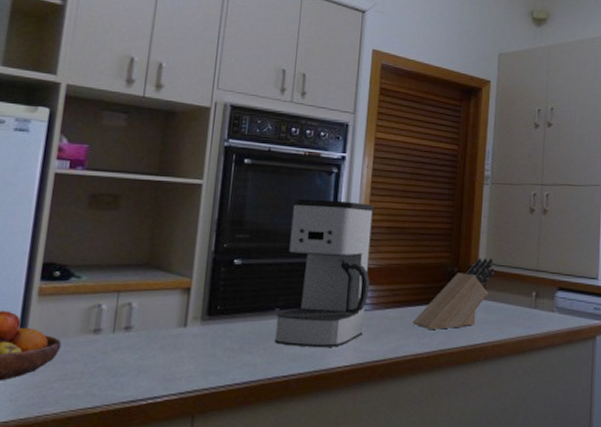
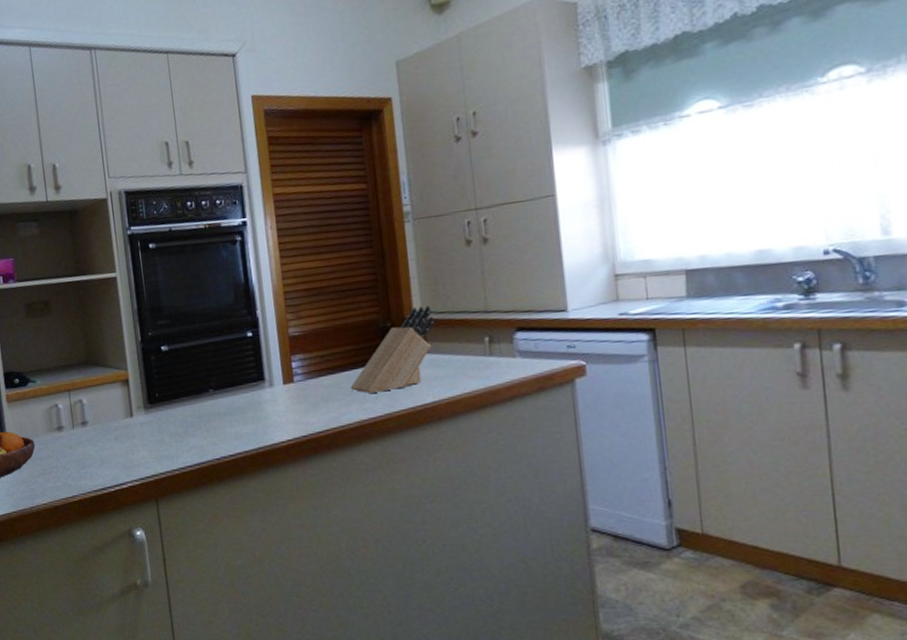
coffee maker: present [275,198,375,347] -> none [204,268,300,425]

